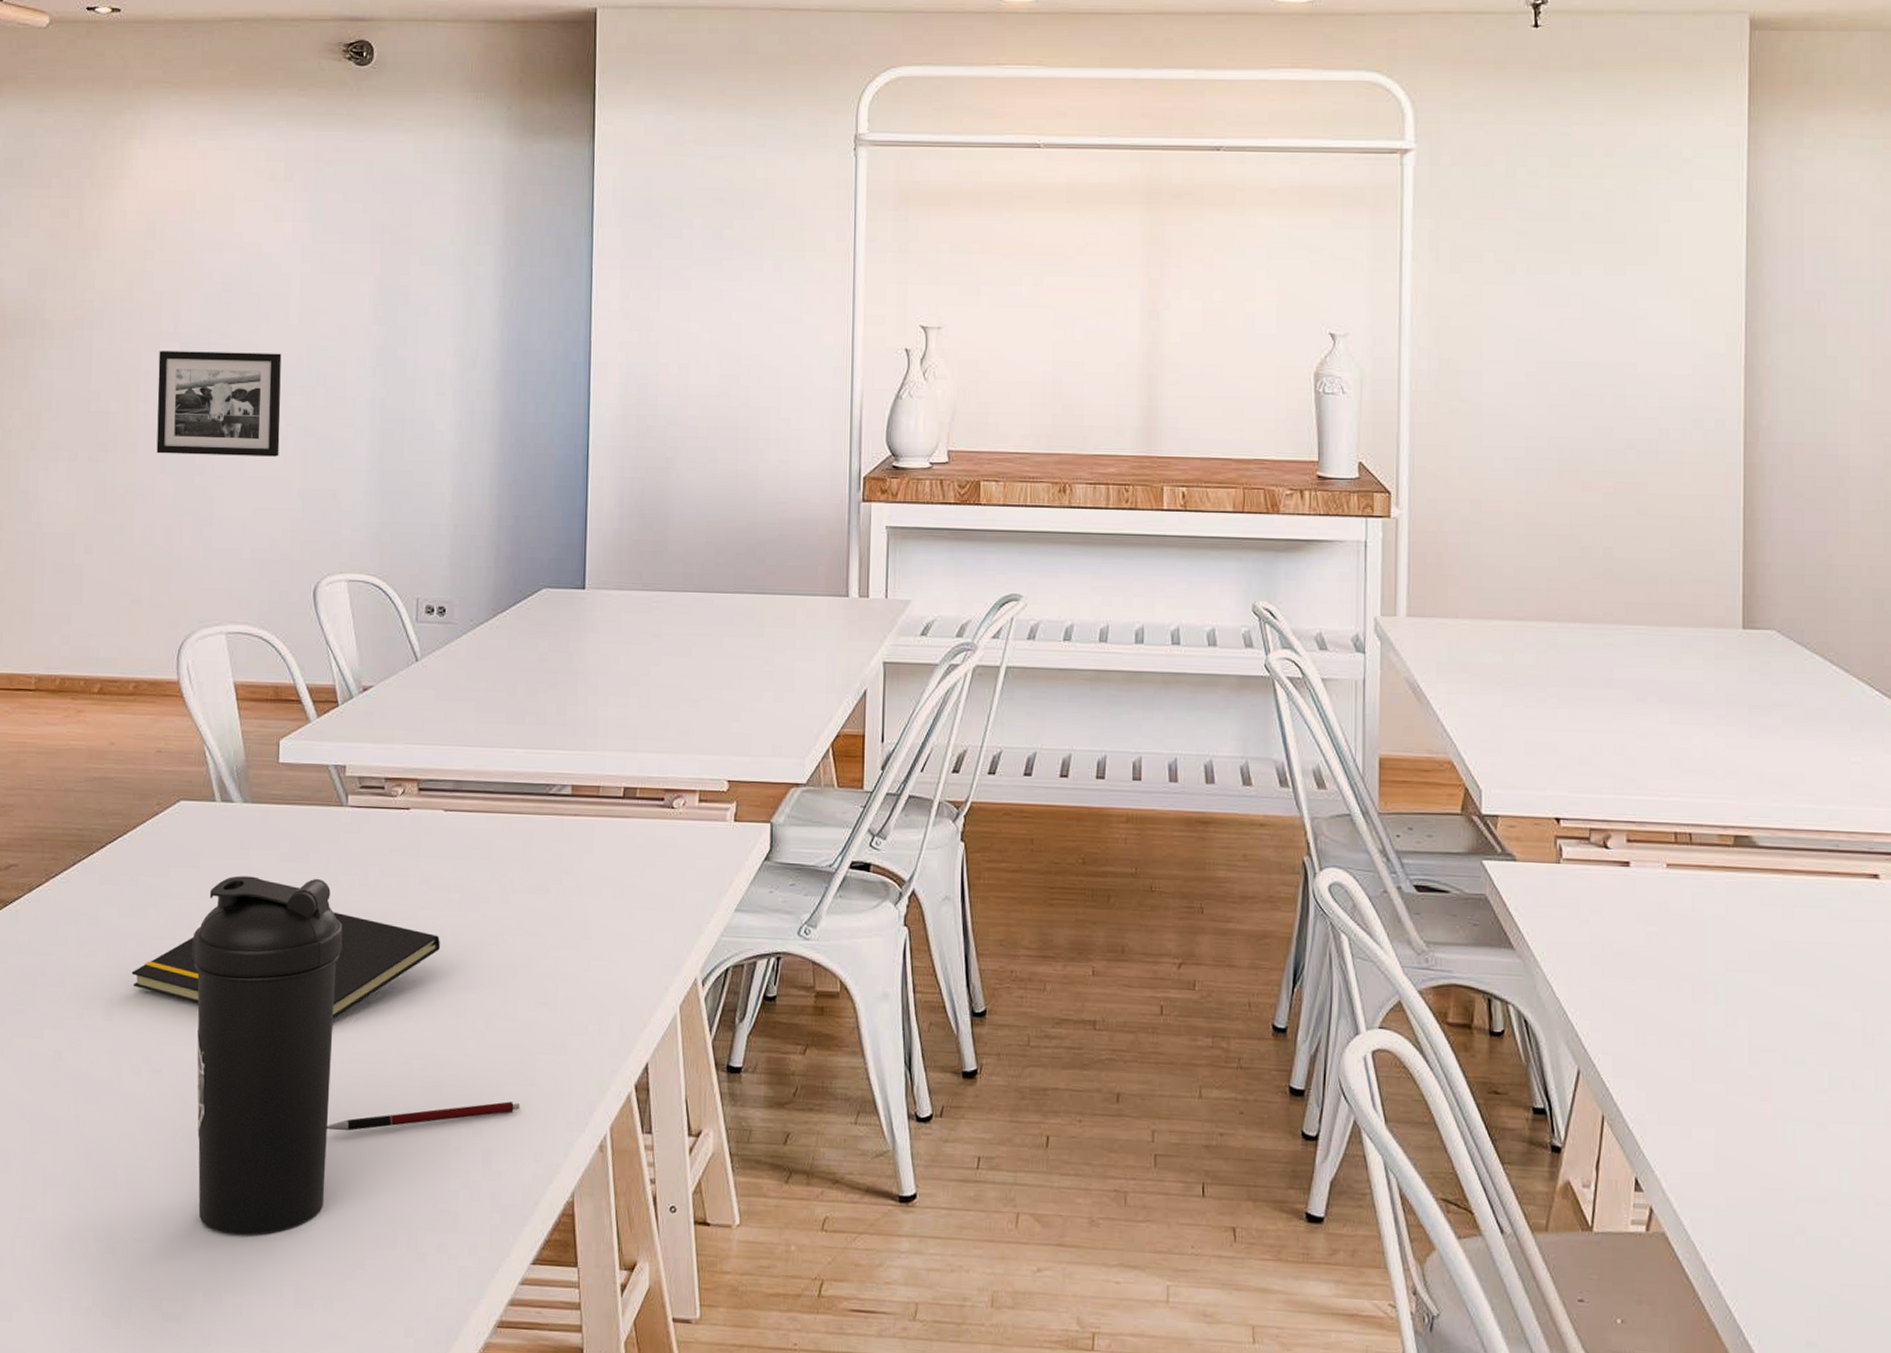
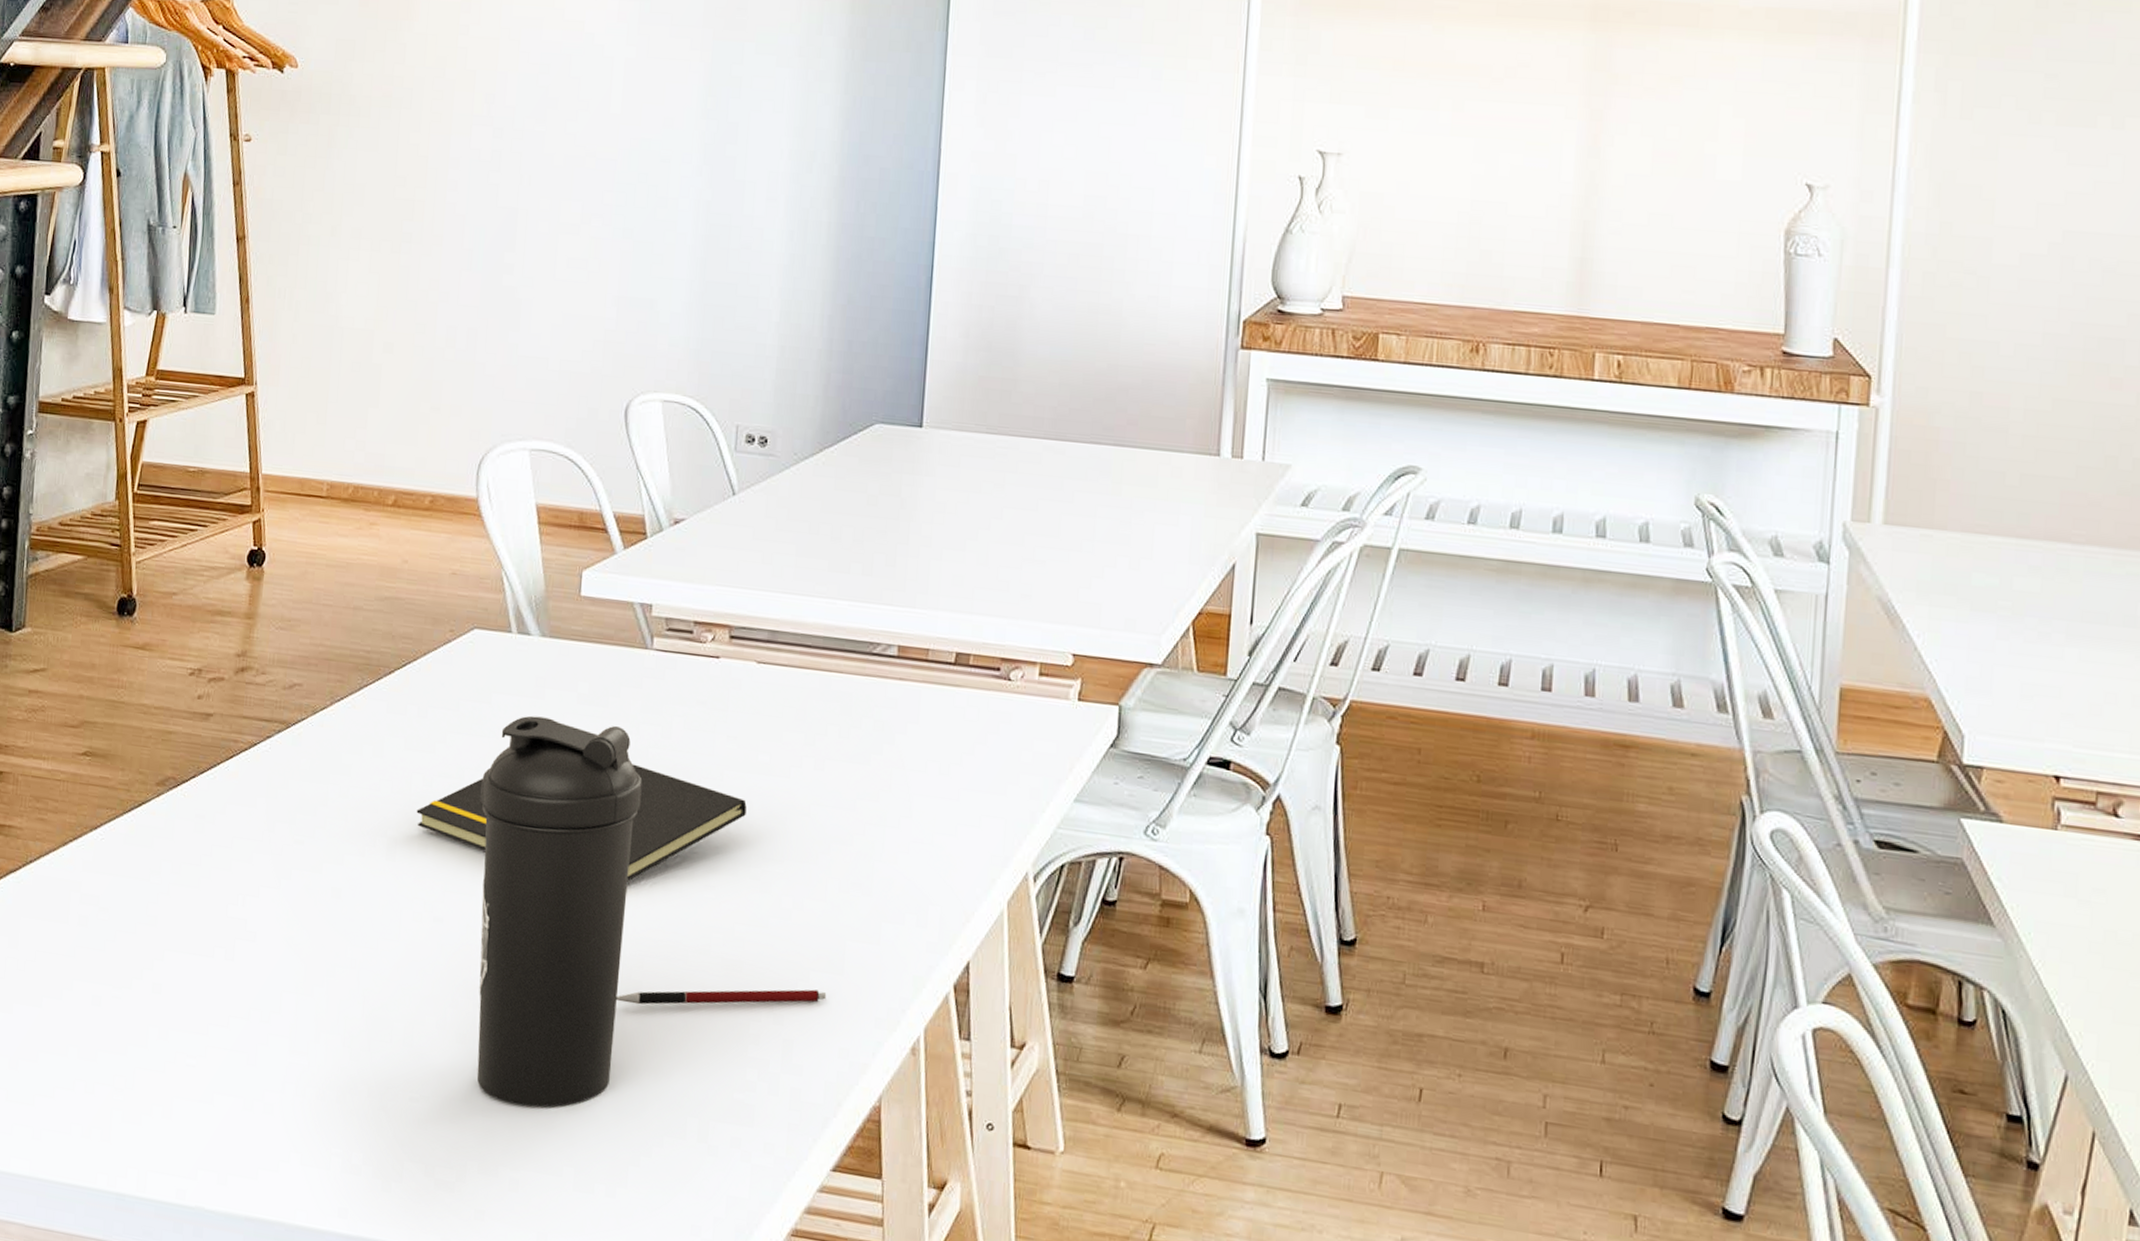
picture frame: present [156,351,282,457] -> none [463,135,601,259]

